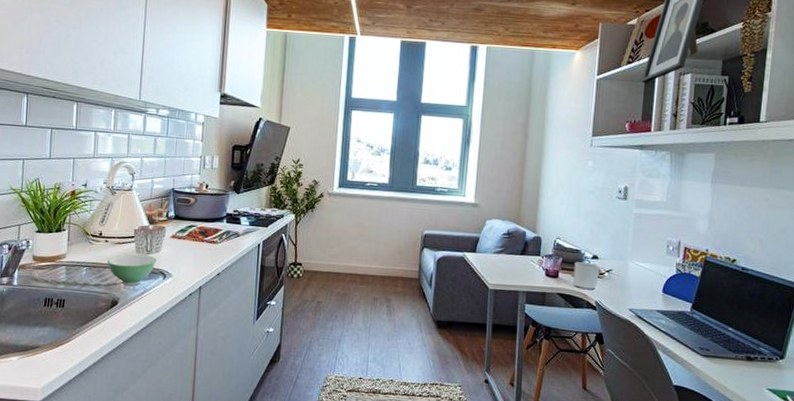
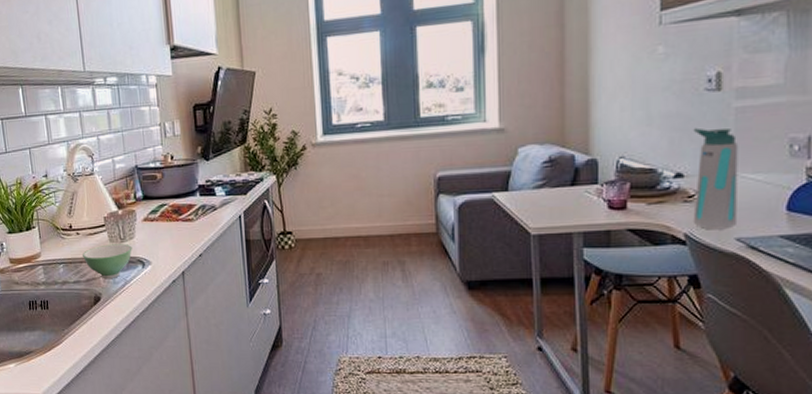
mug: present [573,262,600,290] -> none [648,184,688,220]
water bottle: none [602,224,635,302] -> present [693,127,739,230]

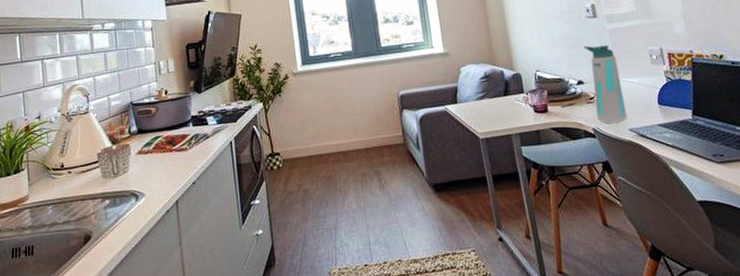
bowl: present [81,244,132,280] -> none [72,178,126,217]

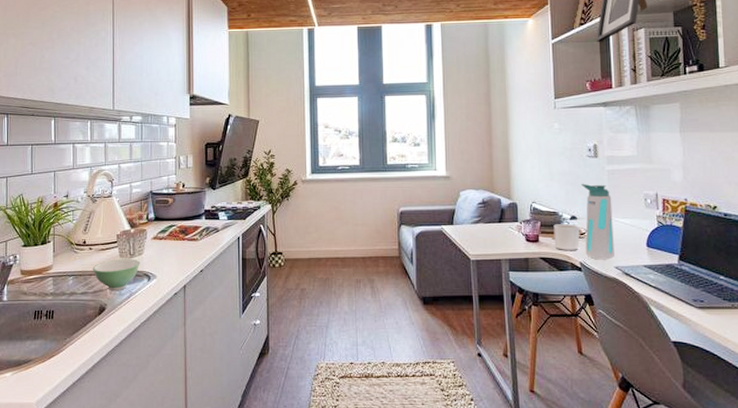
bowl: none [72,178,126,217] -> present [92,259,140,291]
mug: none [561,89,590,118] -> present [553,224,580,251]

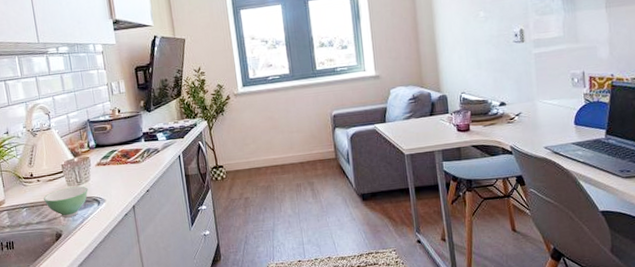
mug: present [553,224,580,251] -> none [483,110,509,137]
water bottle: present [581,183,614,260] -> none [508,69,544,143]

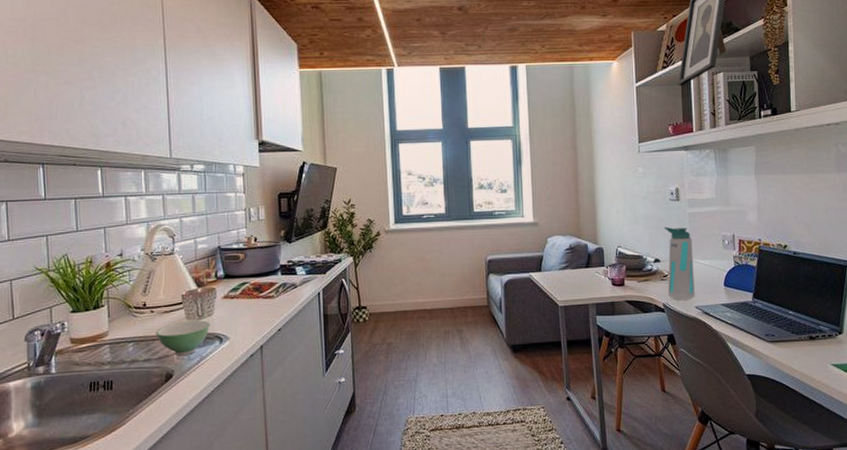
water bottle: none [508,69,544,143] -> present [664,226,695,301]

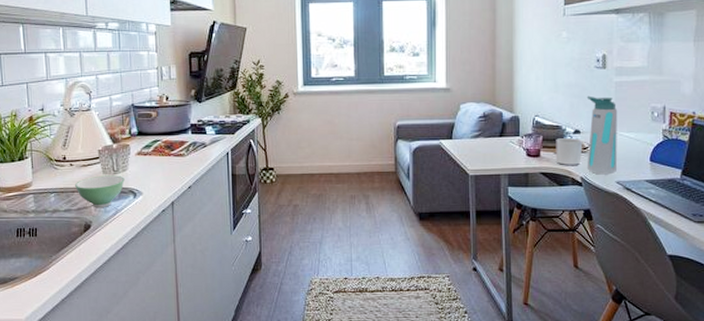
mug: none [638,267,663,294] -> present [555,138,583,166]

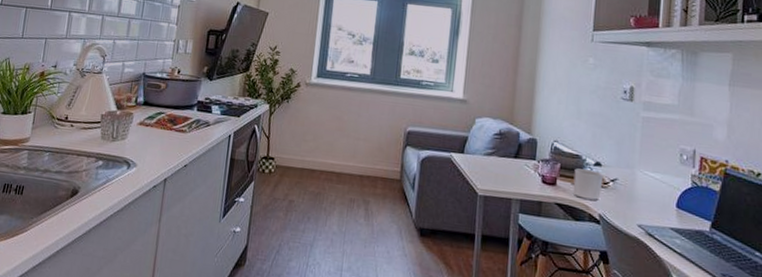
bowl: present [74,175,125,208] -> none [70,140,122,175]
water bottle: present [586,95,618,175] -> none [606,127,644,216]

